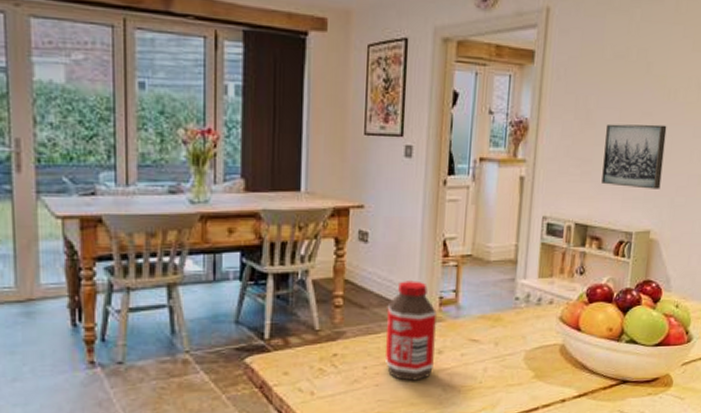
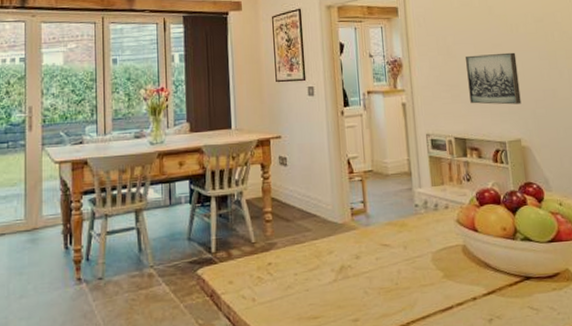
bottle: present [386,281,437,381] -> none [308,195,354,285]

